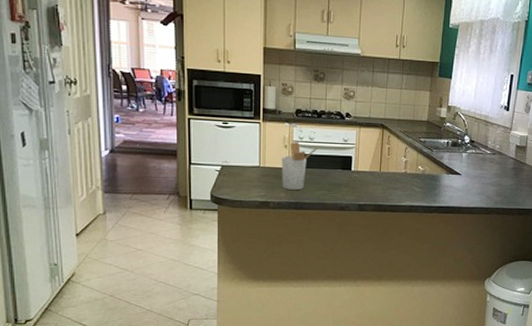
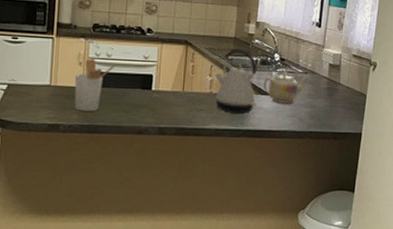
kettle: none [409,131,449,192] -> present [215,49,257,113]
teapot: none [453,153,496,183] -> present [263,72,308,105]

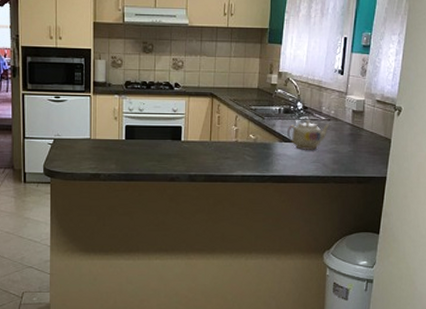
utensil holder: present [74,58,117,111] -> none [112,113,149,161]
kettle: present [215,49,257,113] -> none [240,99,281,160]

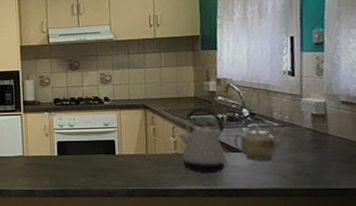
kettle: none [240,99,281,160] -> present [178,107,228,173]

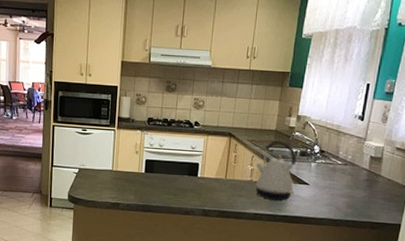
teapot: present [233,127,287,161] -> none [301,163,347,194]

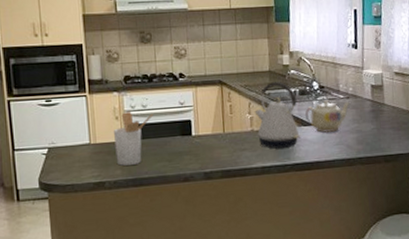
utensil holder: none [131,147,168,193] -> present [114,111,154,166]
teapot: none [301,163,347,194] -> present [304,100,351,133]

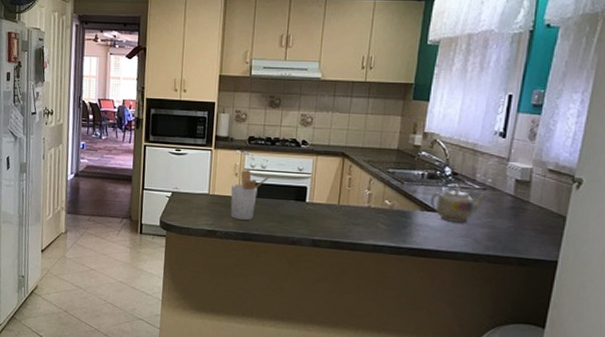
kettle: present [254,82,300,149] -> none [374,161,424,230]

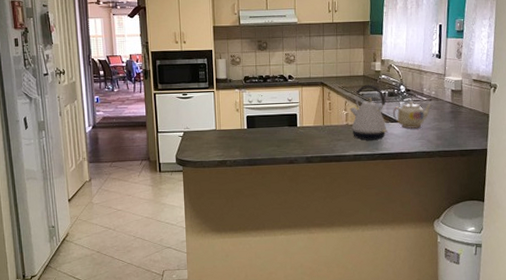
utensil holder: present [230,169,272,220] -> none [235,104,267,148]
kettle: none [374,161,424,230] -> present [349,85,388,140]

